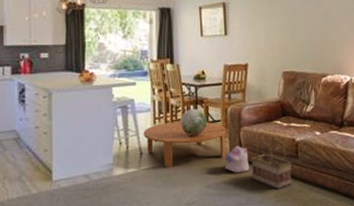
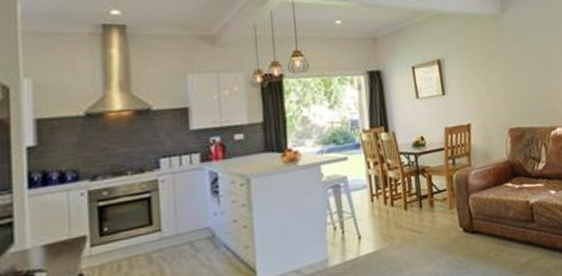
coffee table: present [143,121,226,167] -> none [360,192,455,250]
decorative sphere: present [181,108,208,136] -> none [401,179,432,211]
plush toy: present [225,145,250,173] -> none [454,215,483,247]
basket: present [251,138,291,189] -> none [483,202,530,260]

